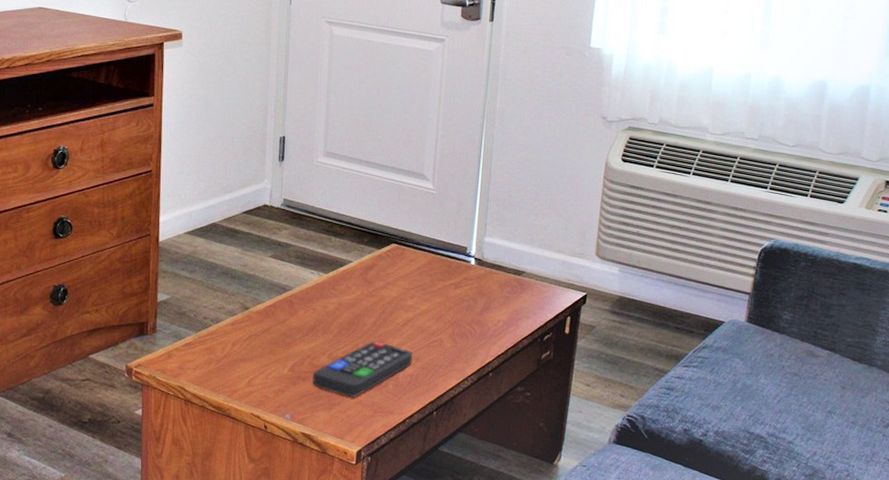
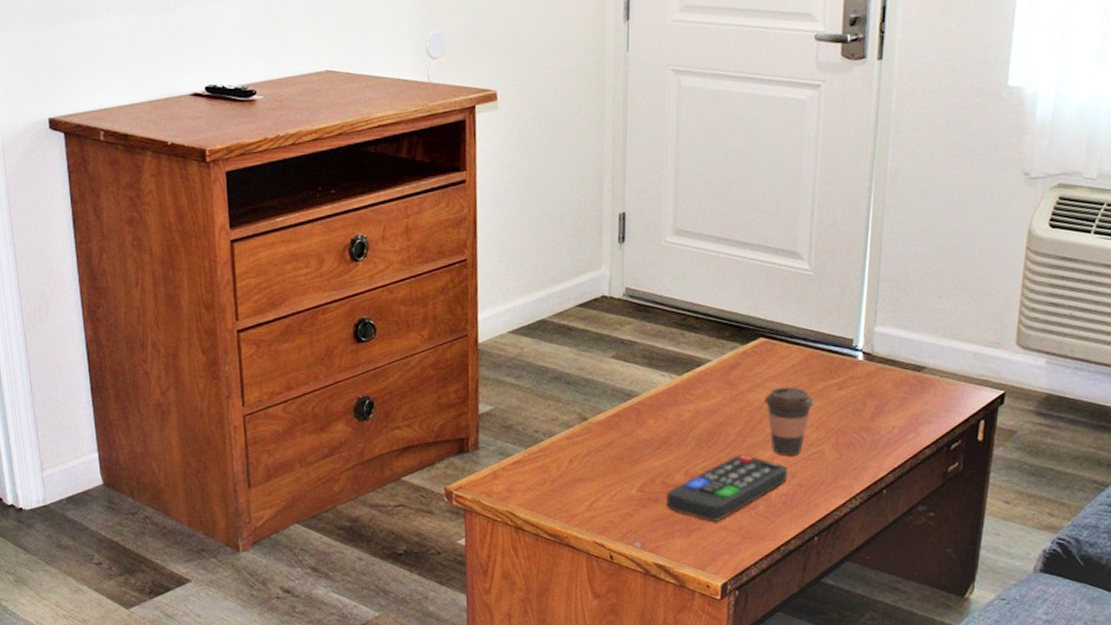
coffee cup: none [395,285,435,343] -> present [764,387,814,456]

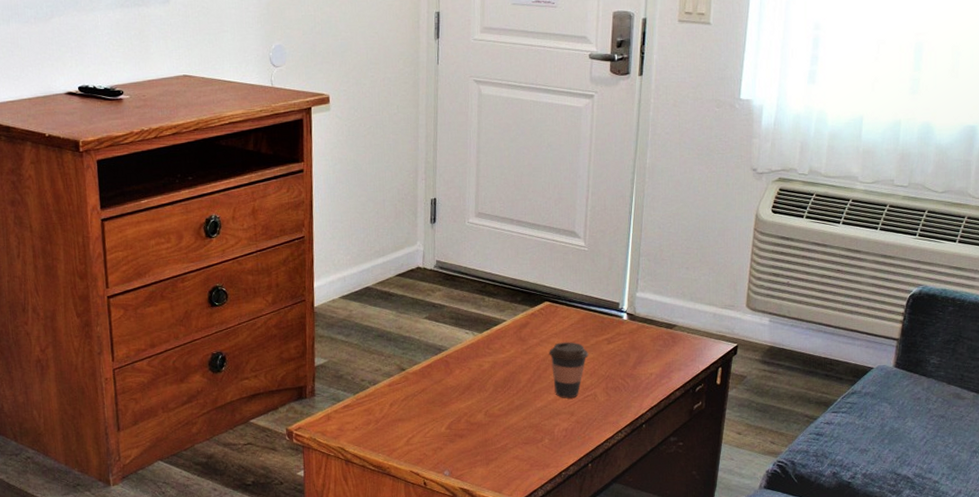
remote control: present [666,454,788,521] -> none [470,397,568,453]

